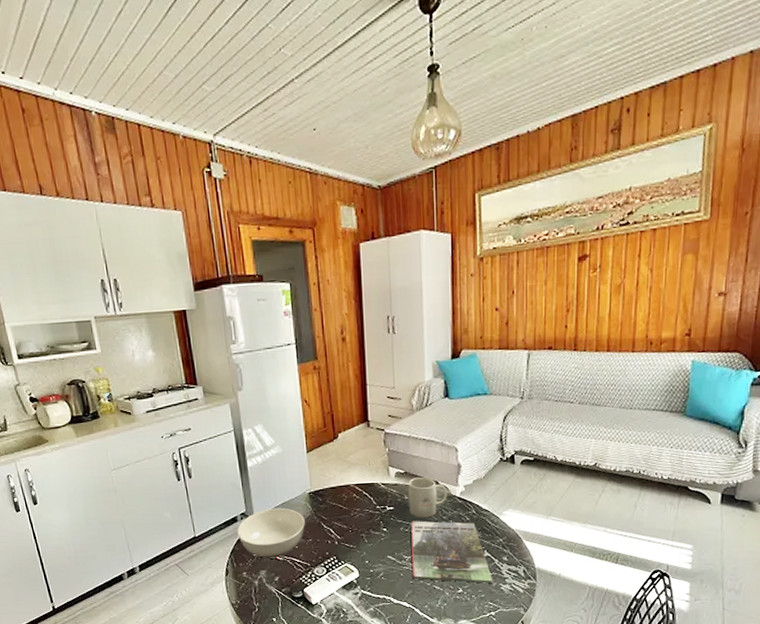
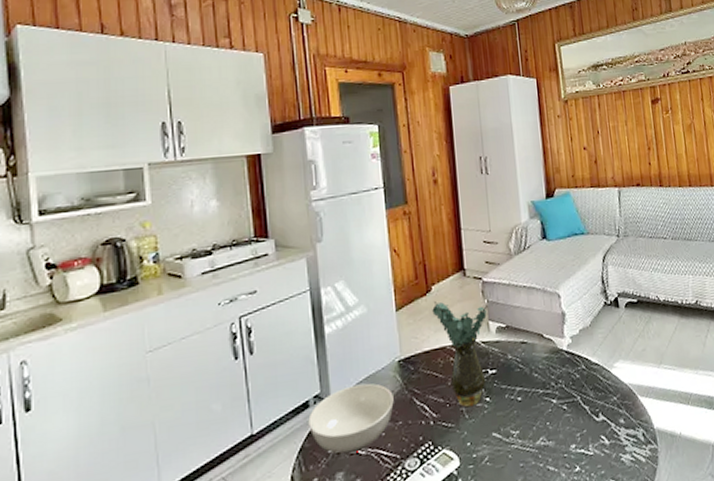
vase: none [338,446,388,533] -> present [432,300,488,407]
mug: present [407,477,447,518] -> none [510,330,554,381]
magazine: present [411,521,492,583] -> none [516,380,612,461]

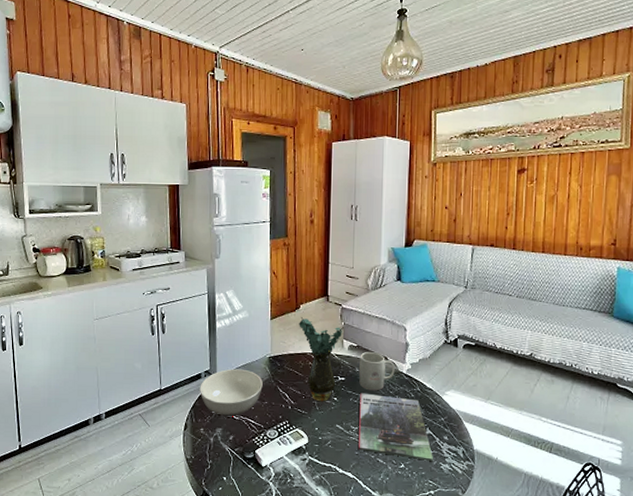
mug: none [510,330,554,381] -> present [358,352,395,391]
magazine: none [516,380,612,461] -> present [359,393,433,461]

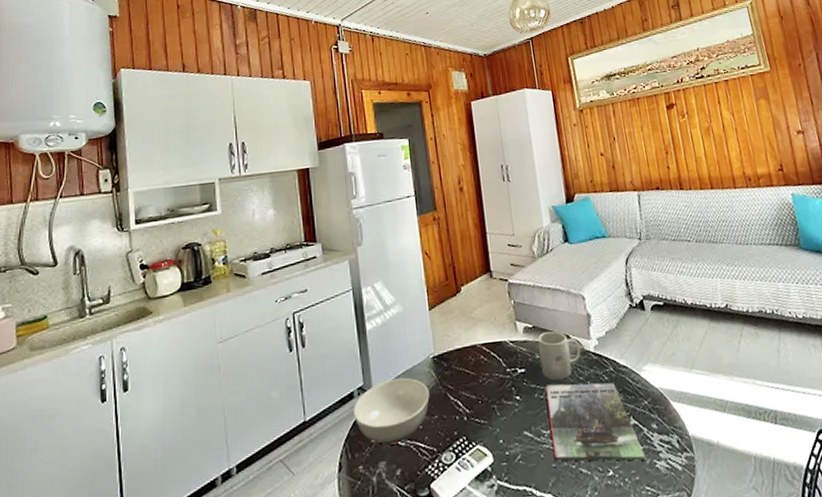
vase: present [299,316,344,401] -> none [462,300,515,404]

